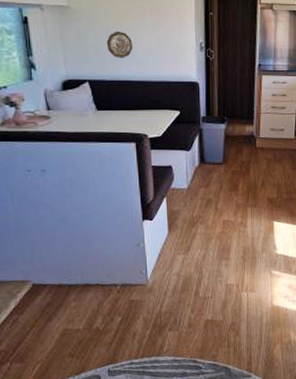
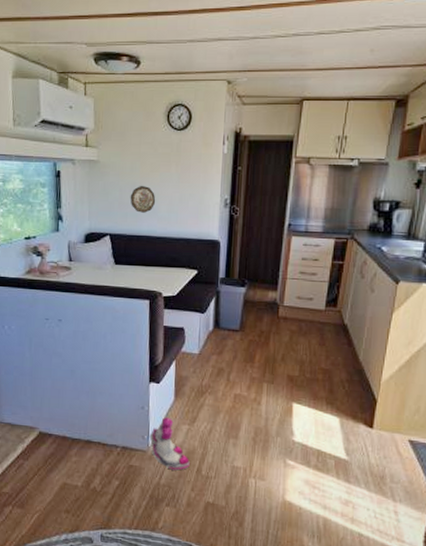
boots: none [147,250,188,298] -> present [149,417,190,471]

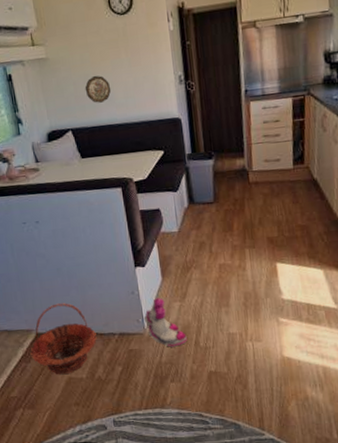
basket: none [30,405,99,479] -> present [30,303,97,374]

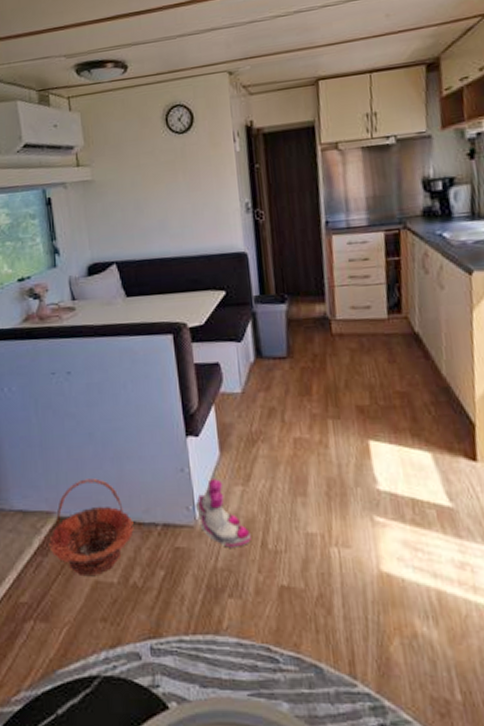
decorative plate: present [84,75,111,103] -> none [134,200,165,233]

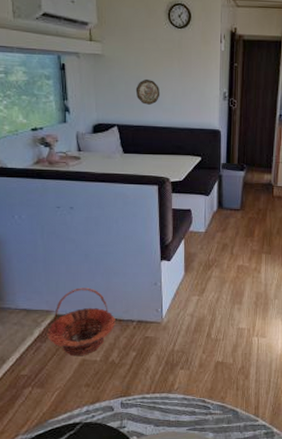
decorative plate: none [134,200,165,233] -> present [135,78,160,105]
boots: present [195,479,251,548] -> none [162,291,200,337]

